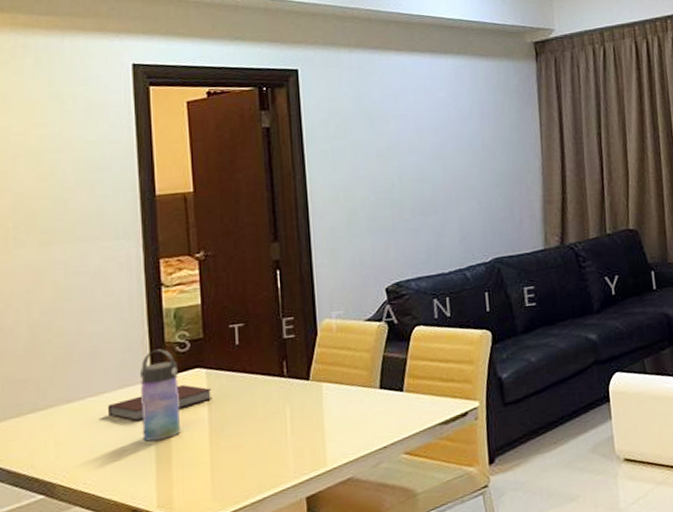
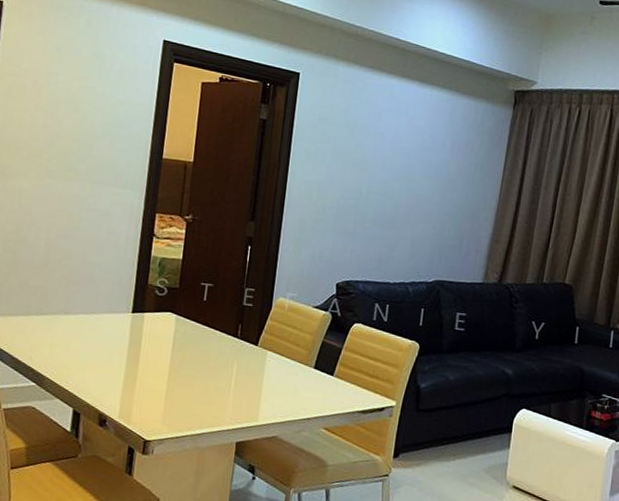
notebook: present [107,385,213,421] -> none [94,323,178,343]
water bottle: present [139,348,180,442] -> none [117,288,155,364]

